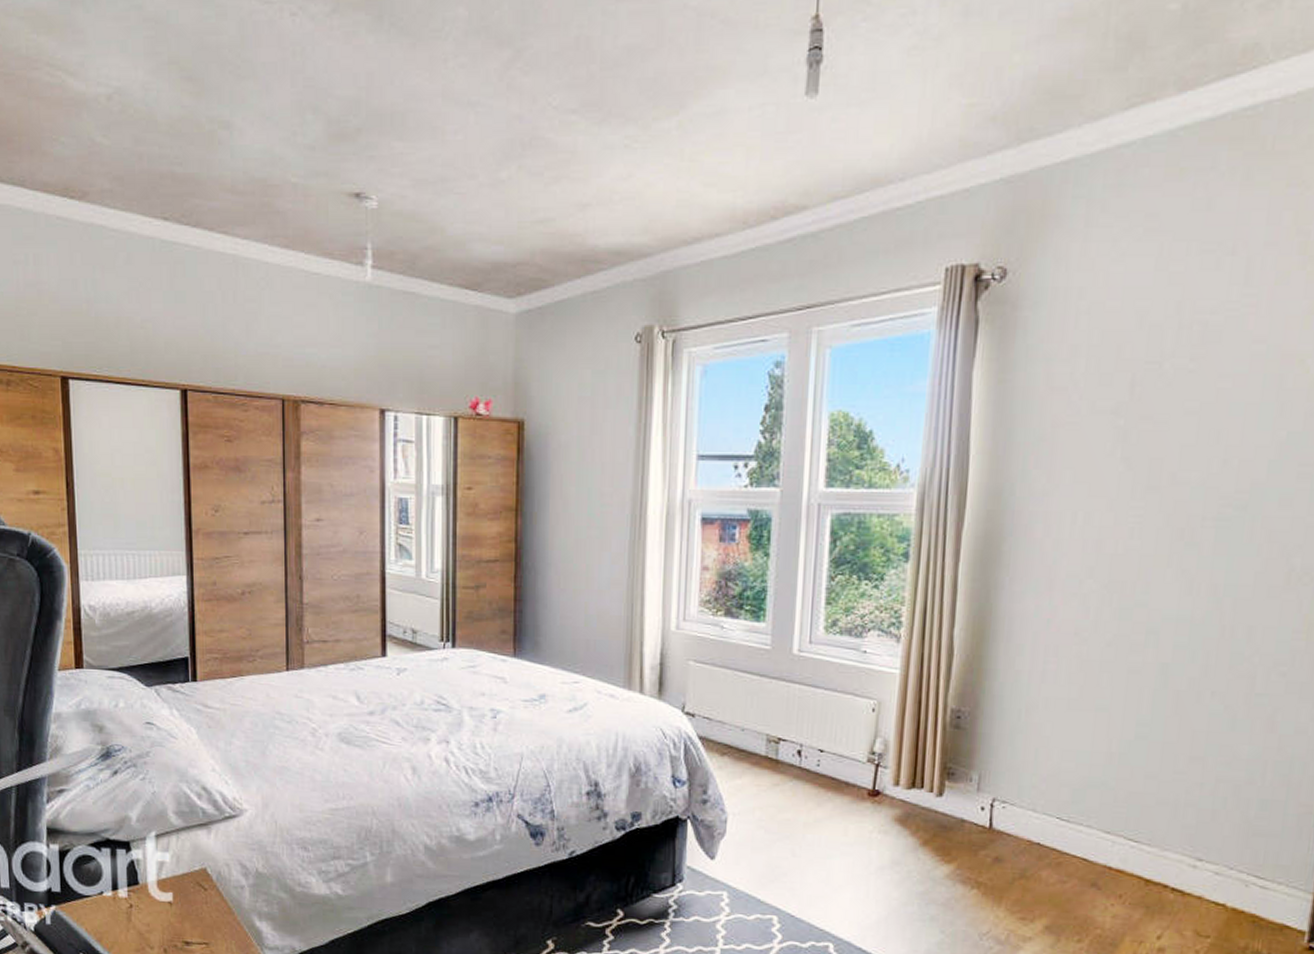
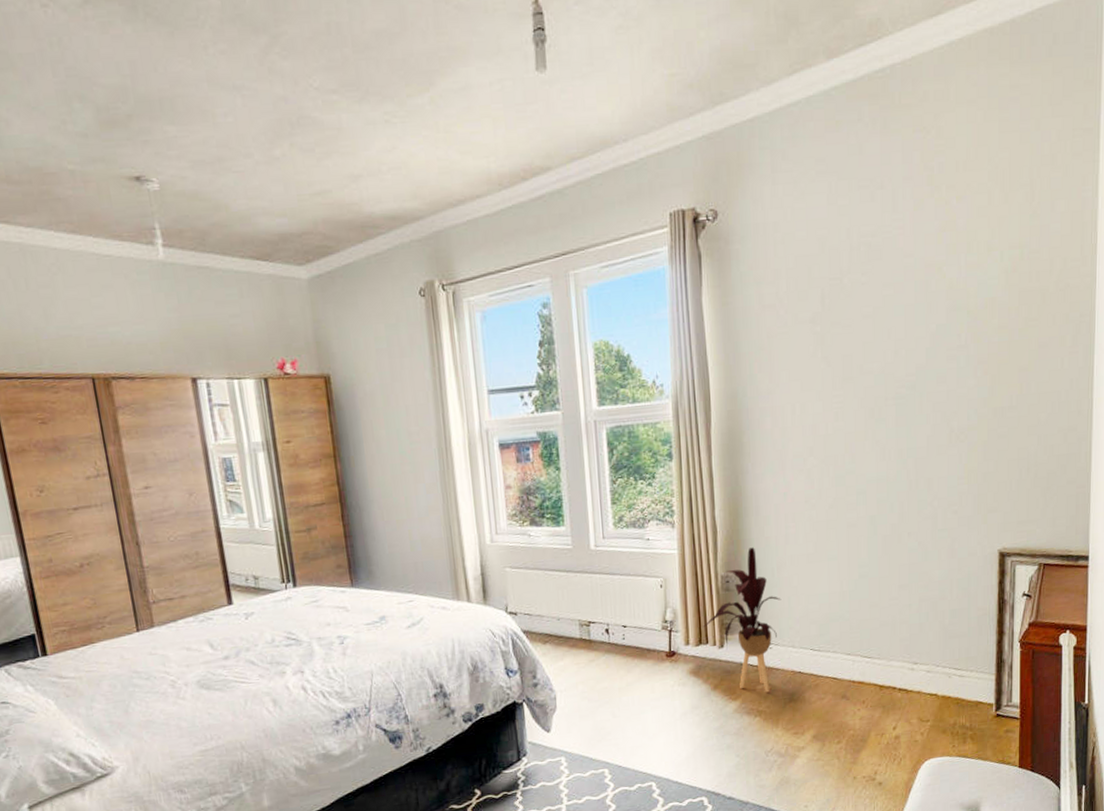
house plant: none [920,680,1027,862] -> present [703,547,782,693]

